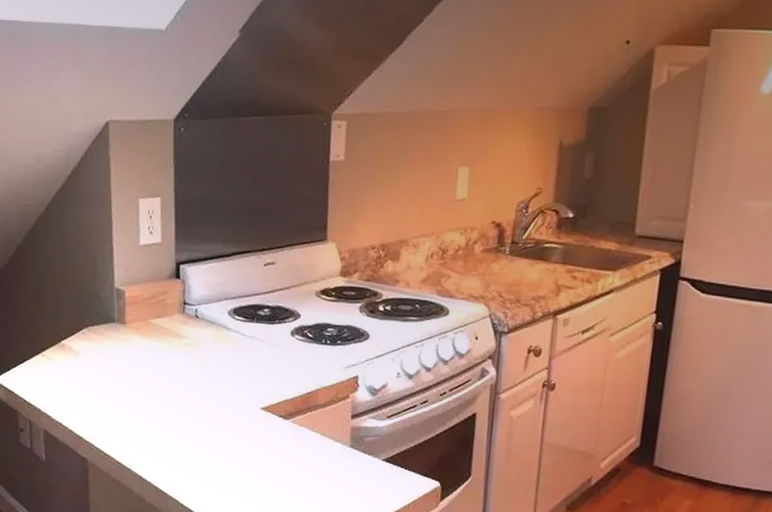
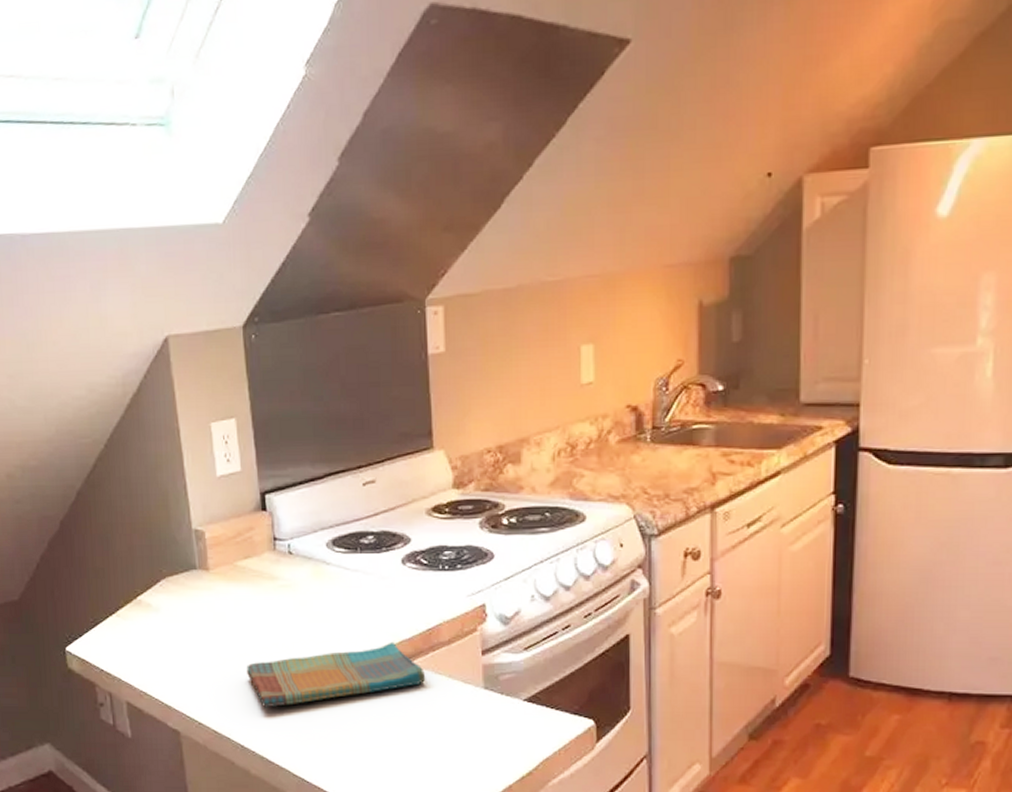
dish towel: none [150,400,303,446] -> present [247,641,426,708]

